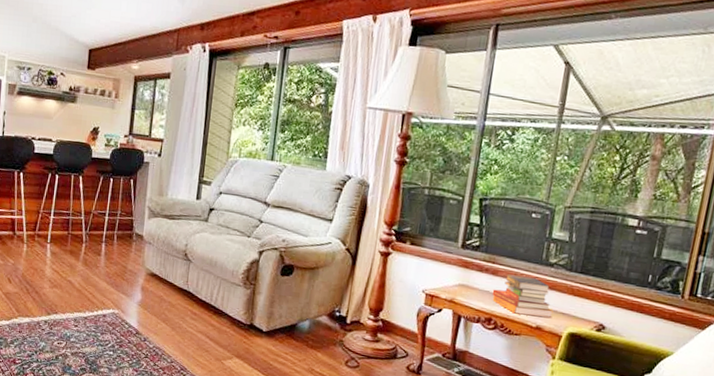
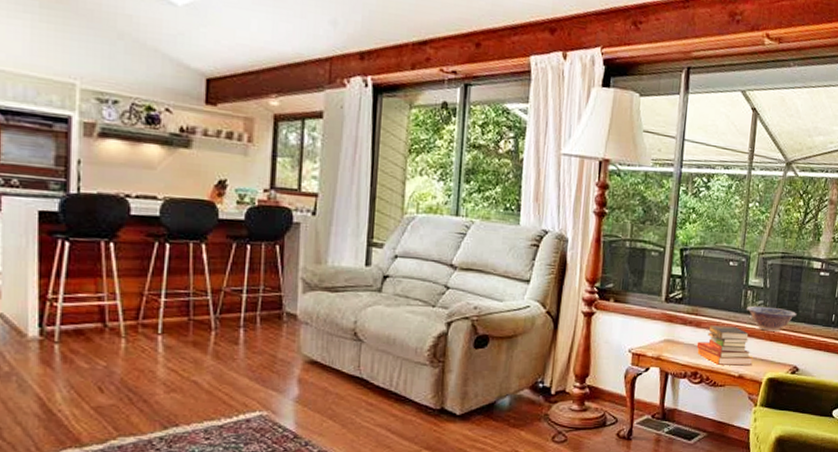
decorative bowl: none [549,259,606,287] -> present [747,306,797,332]

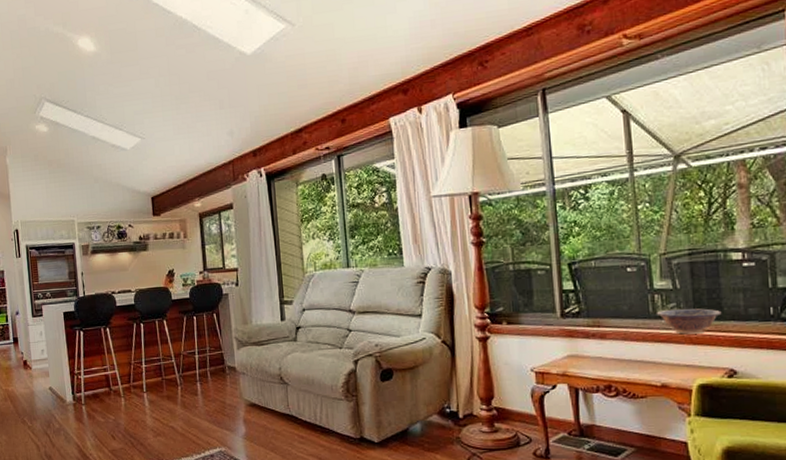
books: present [696,325,753,366] -> none [605,334,676,376]

